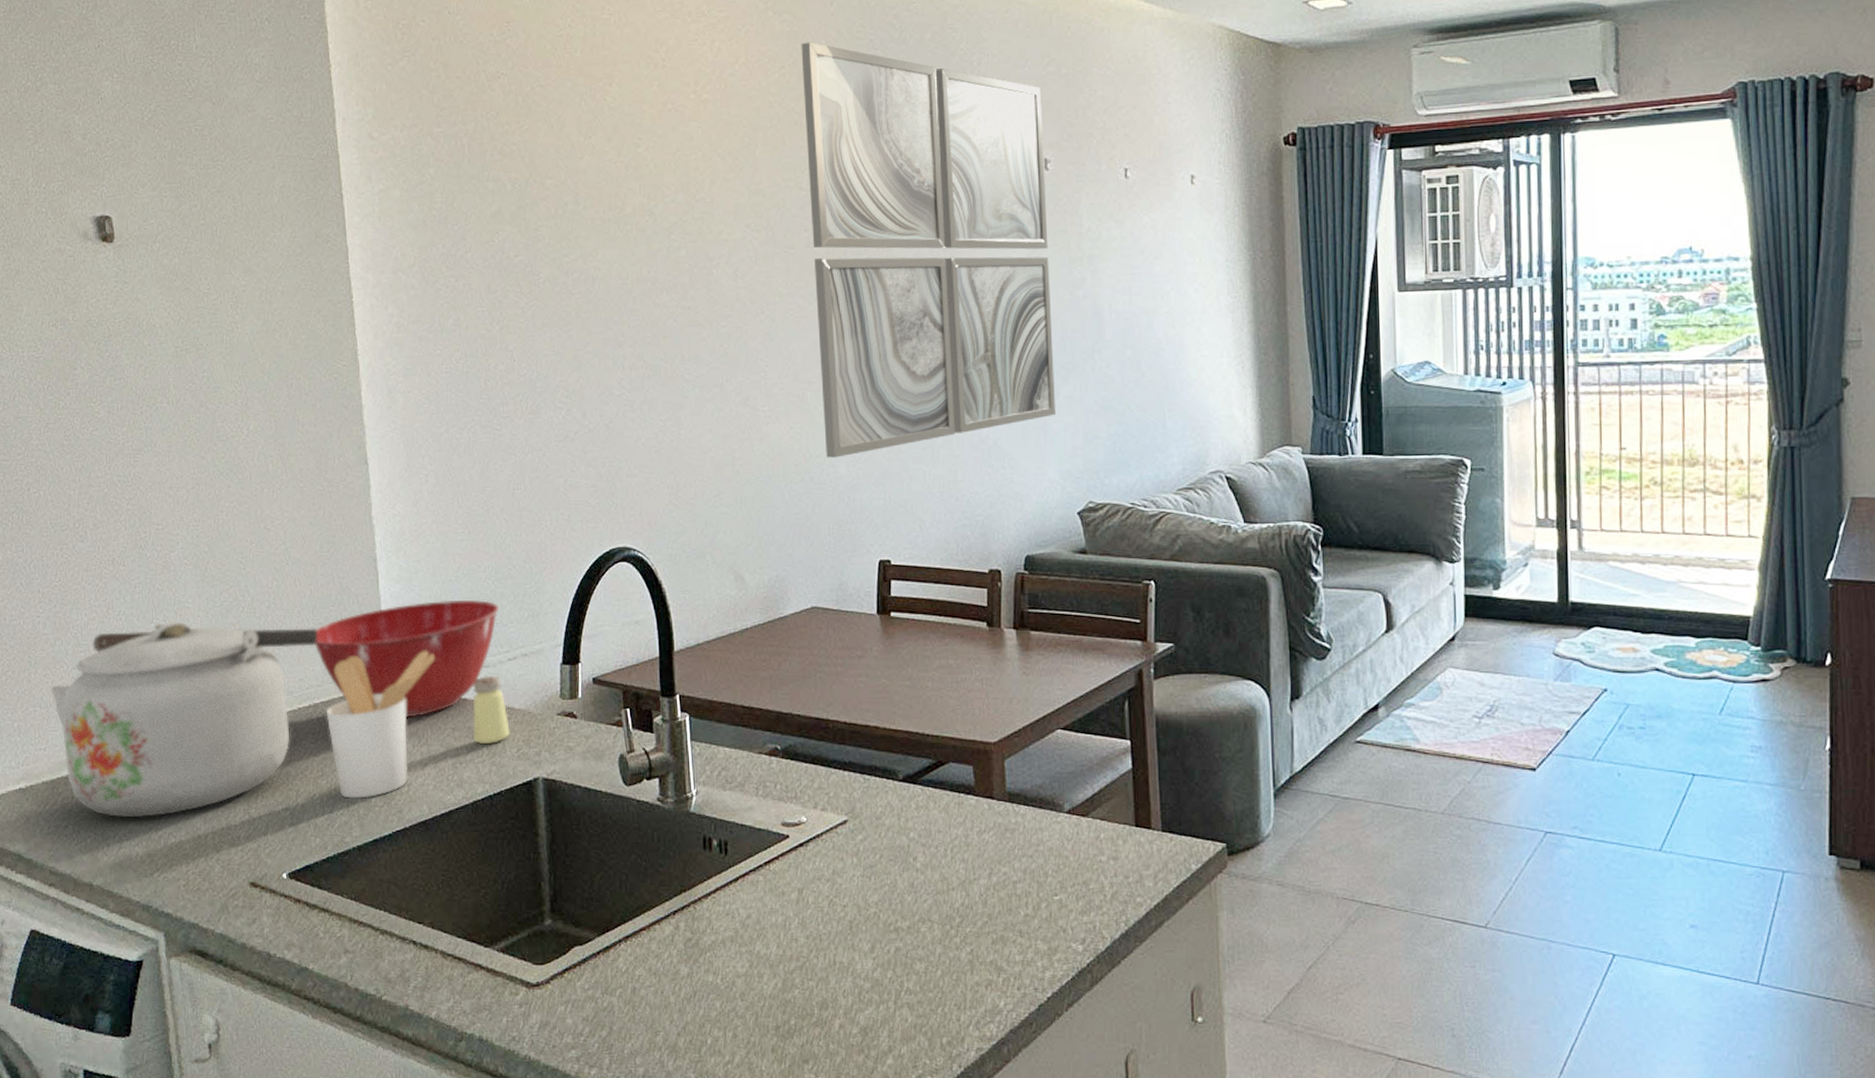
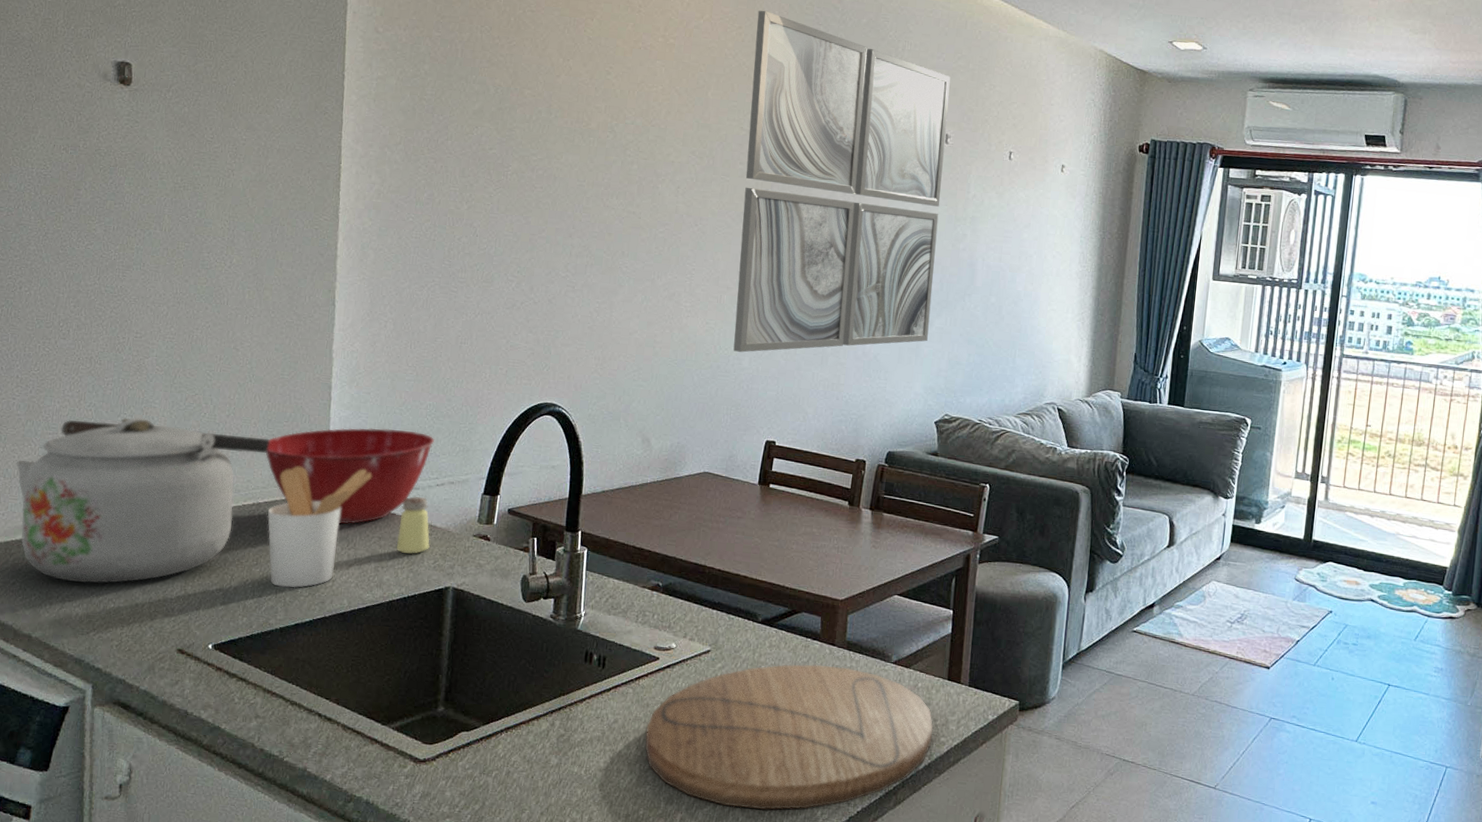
cutting board: none [785,823,1126,1006] -> present [645,664,934,810]

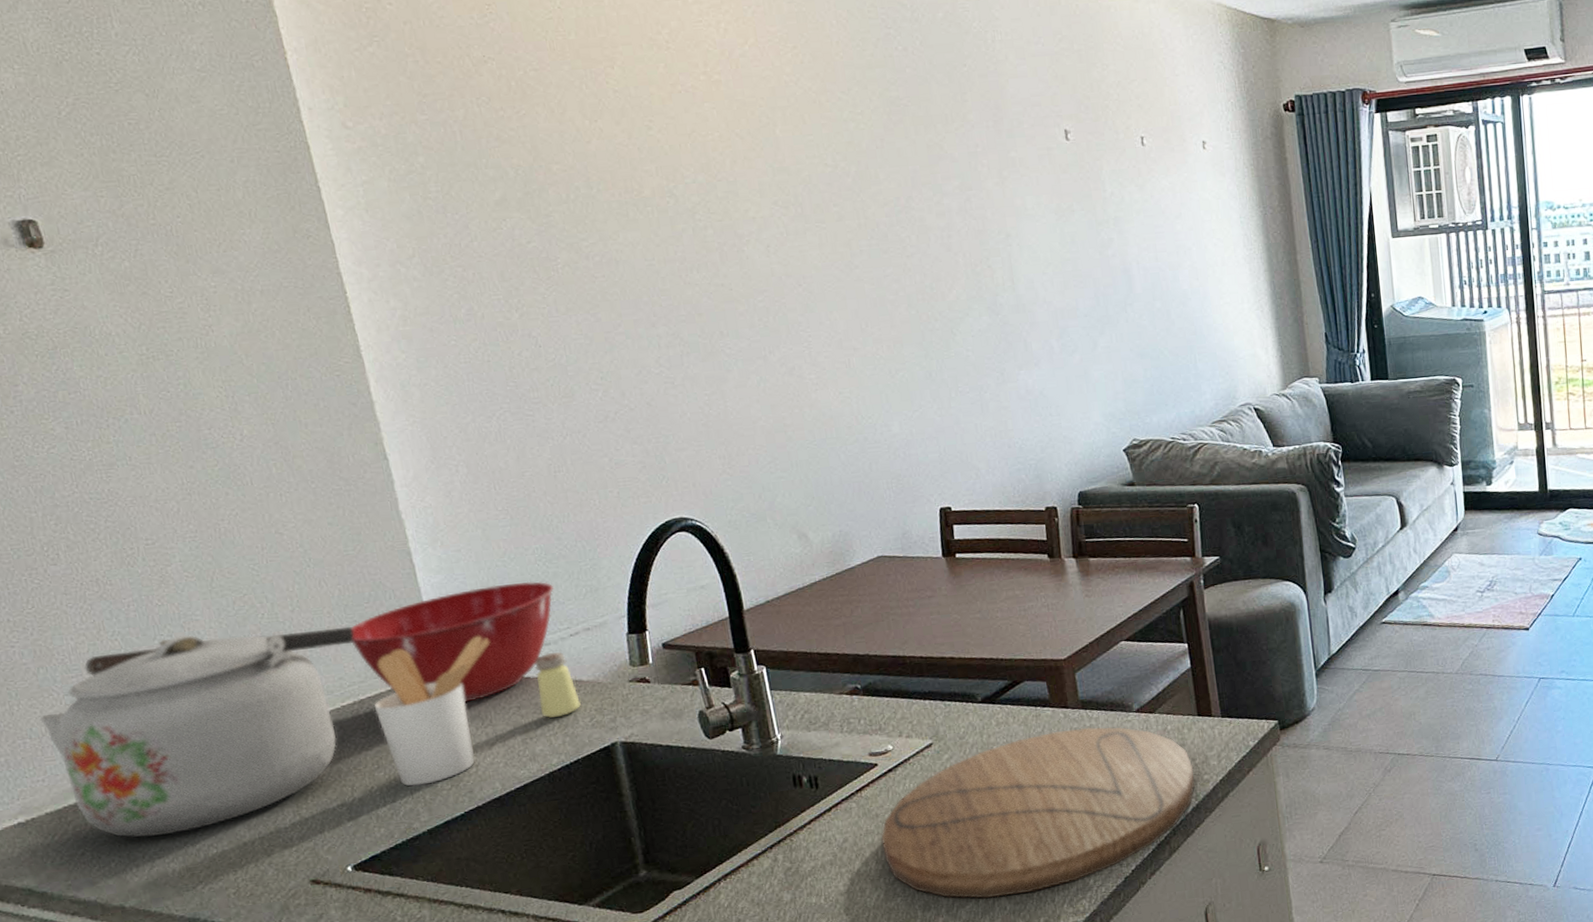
wall art: present [733,10,951,353] -> none [811,22,1095,418]

